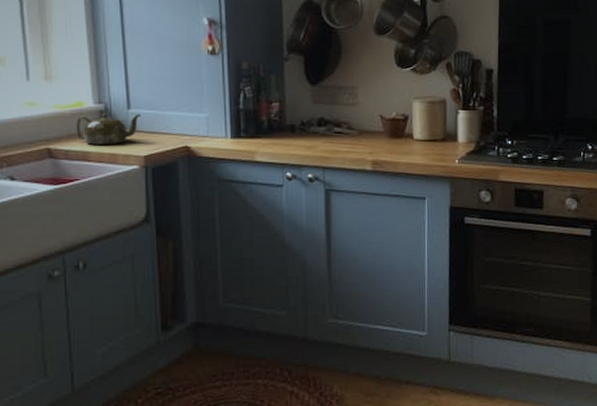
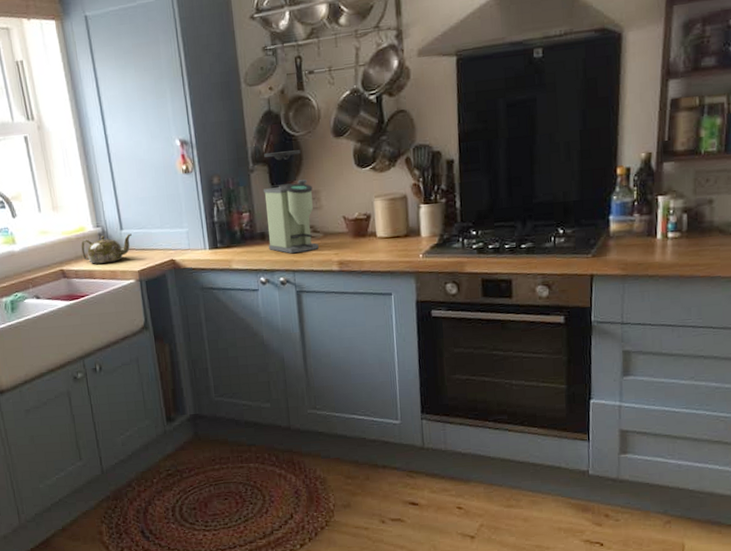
coffee grinder: none [296,43,352,150] -> present [263,150,319,254]

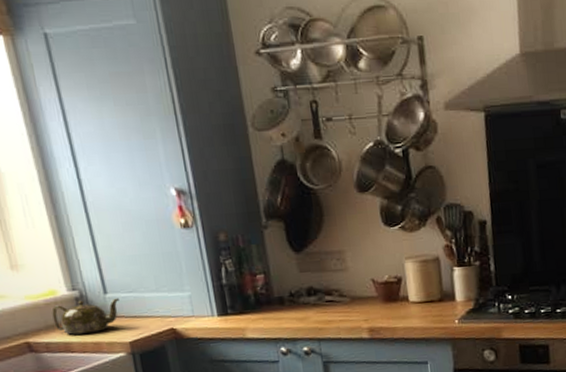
coffee grinder: present [263,150,319,254] -> none [279,205,346,321]

